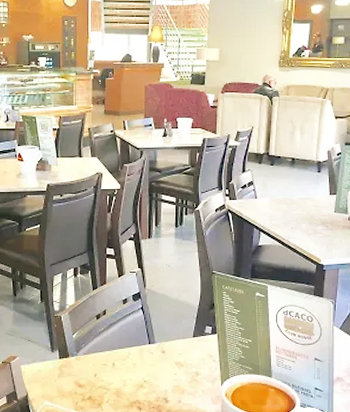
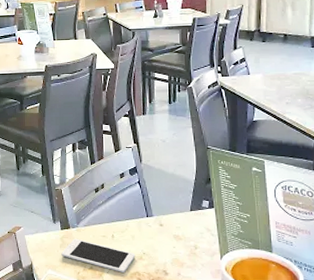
cell phone: none [59,367,136,401] -> present [61,238,136,273]

